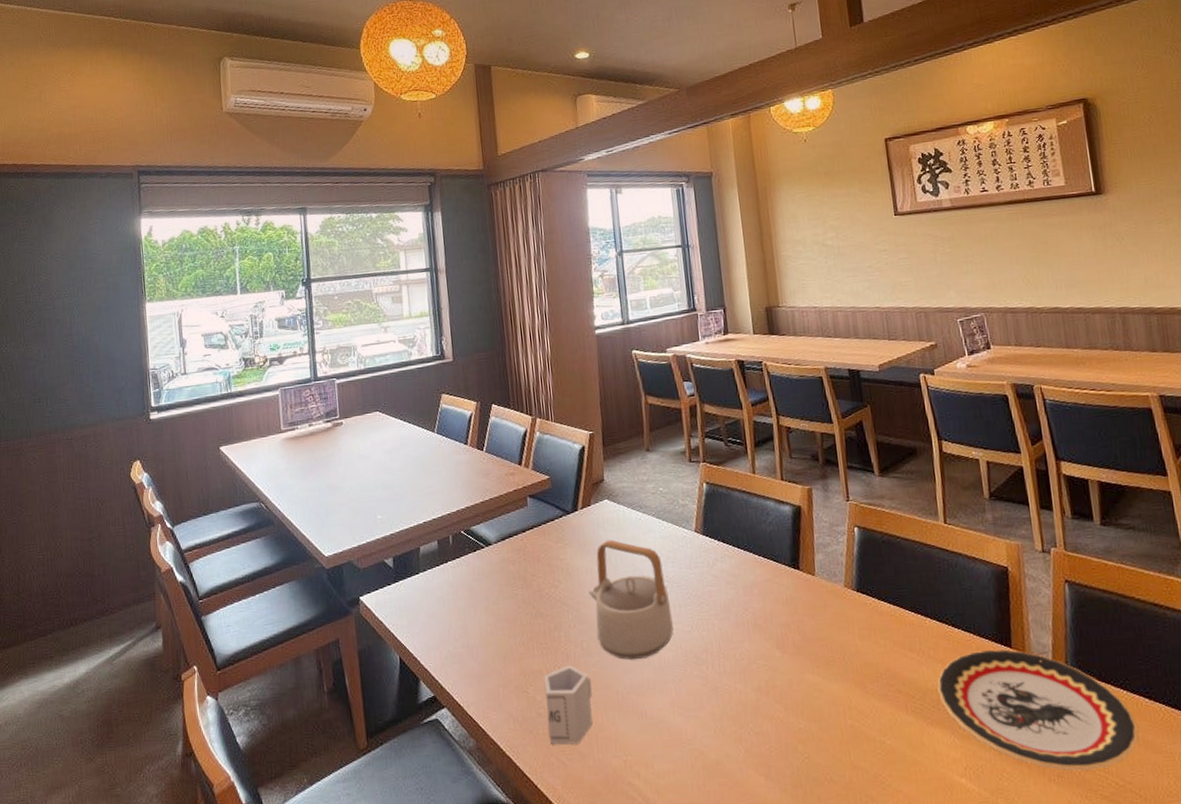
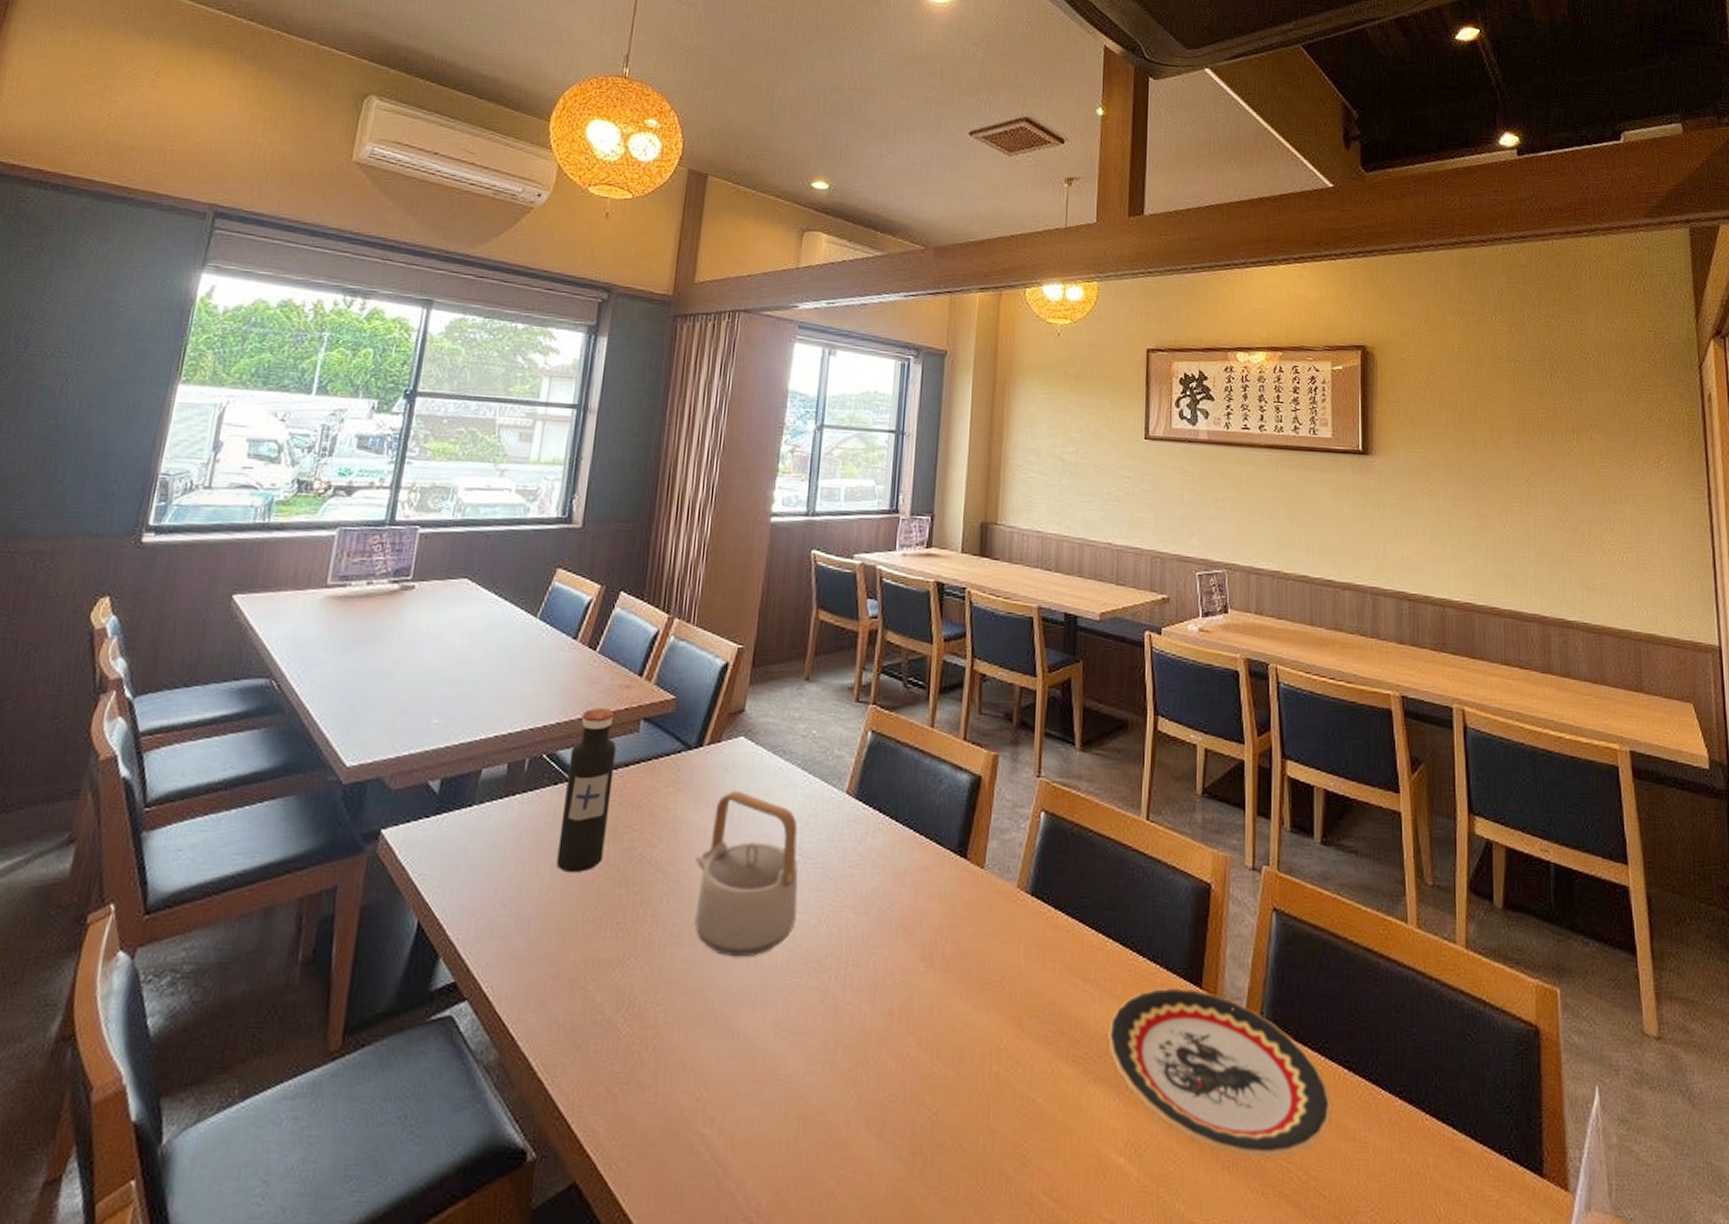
water bottle: none [480,492,520,613] -> present [556,708,617,873]
cup: present [543,665,593,745] -> none [602,955,675,1069]

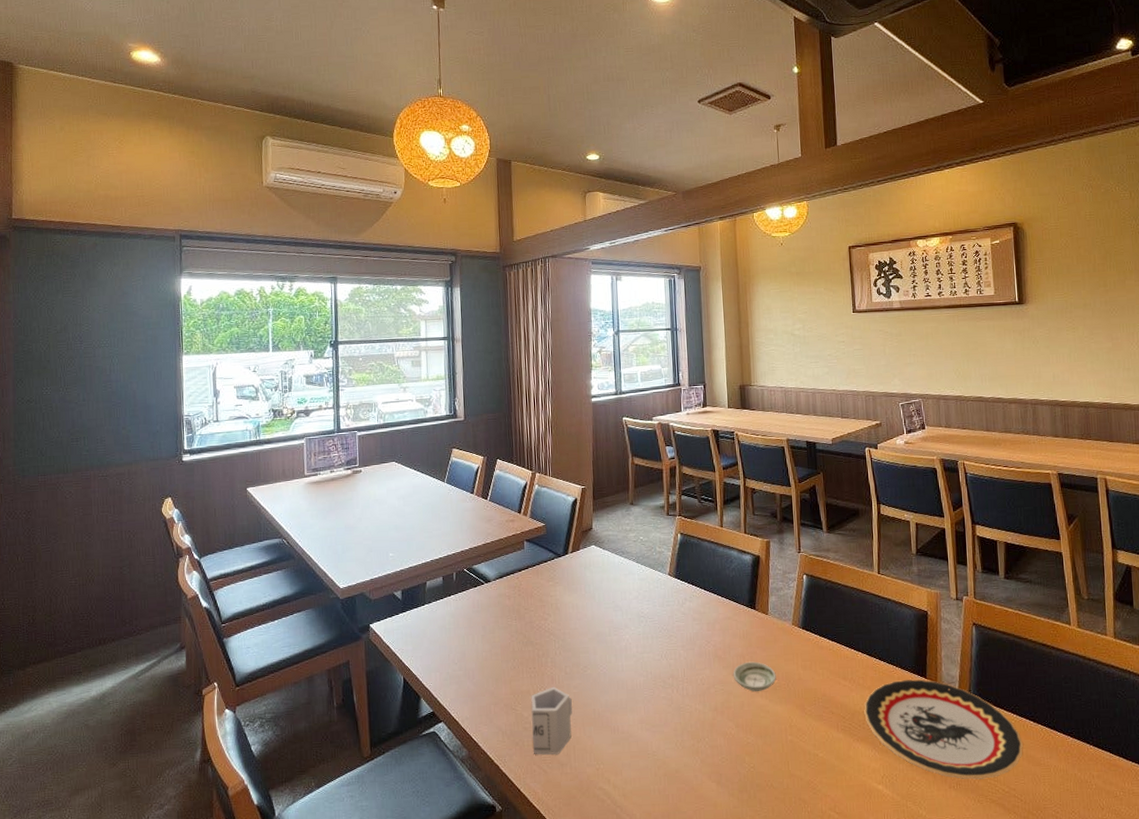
water bottle: present [556,708,617,873] -> none [481,536,514,641]
cup: none [602,955,675,1069] -> present [531,686,572,755]
teapot: present [695,790,799,958] -> none [574,580,646,684]
saucer: none [922,940,986,989] -> present [733,661,776,692]

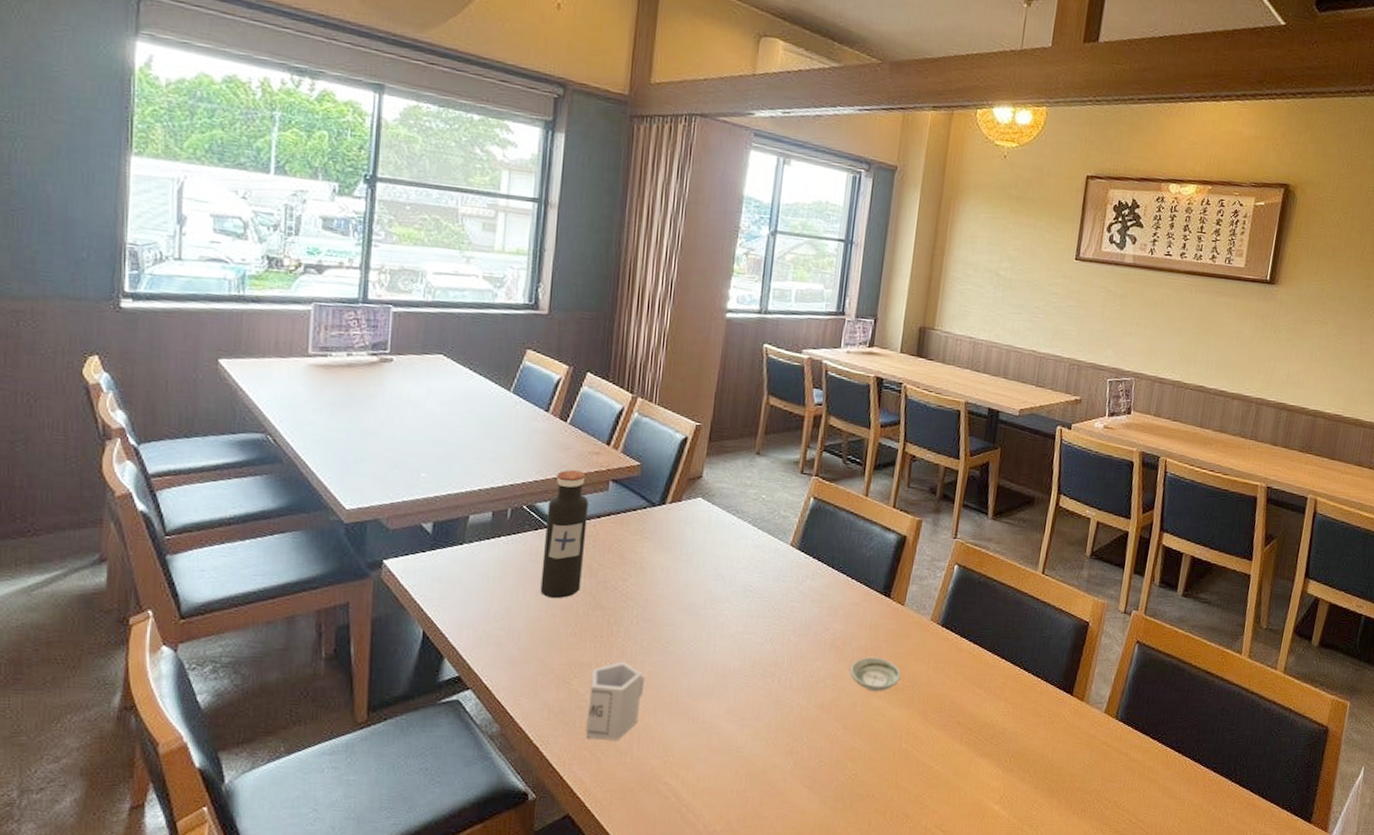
water bottle: none [481,536,514,641] -> present [540,470,589,599]
plate: present [864,679,1023,780] -> none [994,695,1162,808]

